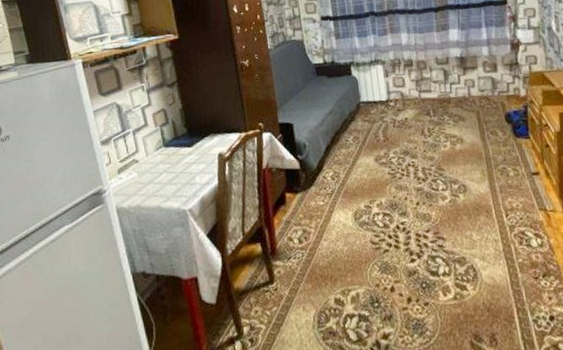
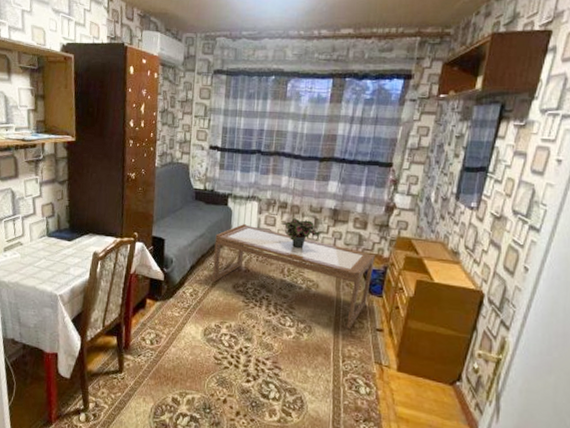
coffee table: none [345,91,516,180] -> present [212,224,375,330]
potted plant: none [410,73,454,106] -> present [281,217,322,249]

